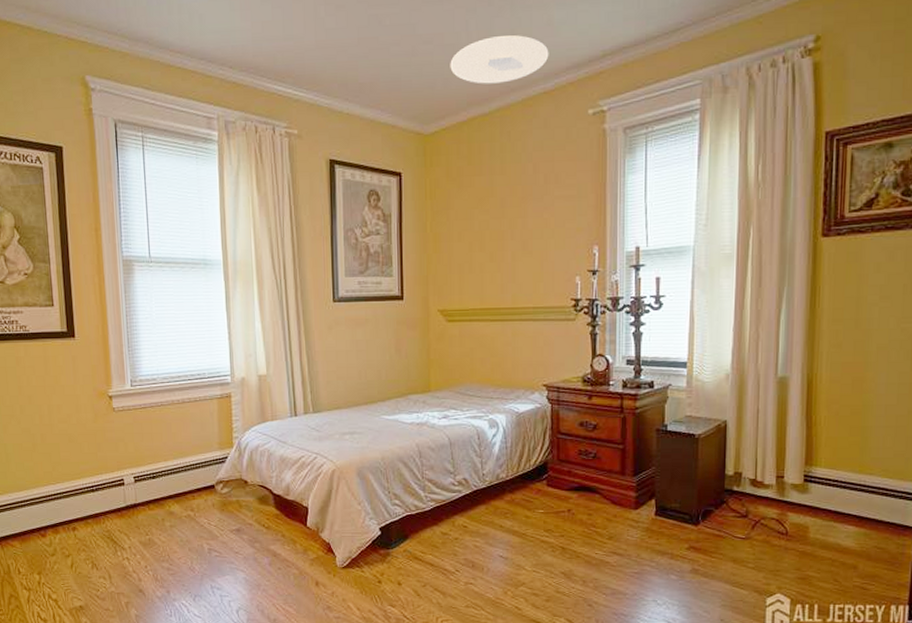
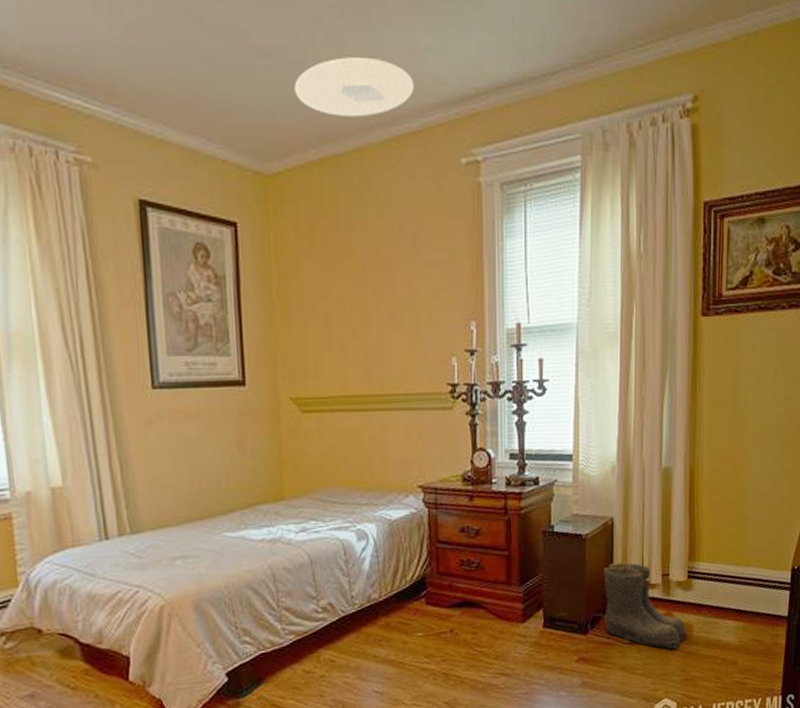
boots: none [716,462,803,548] -> present [603,562,687,650]

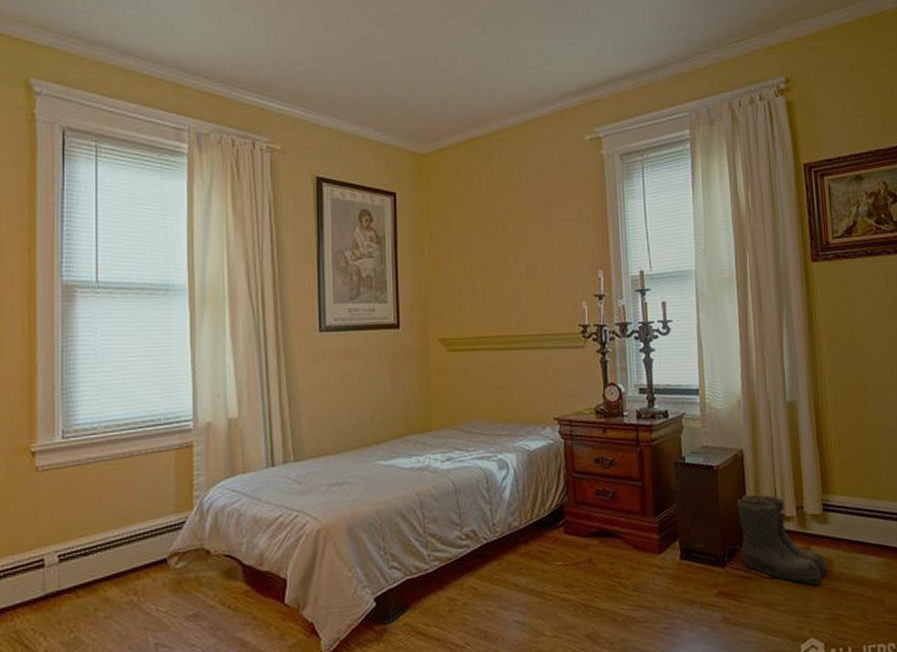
ceiling light: present [294,57,415,117] -> none [445,62,544,107]

